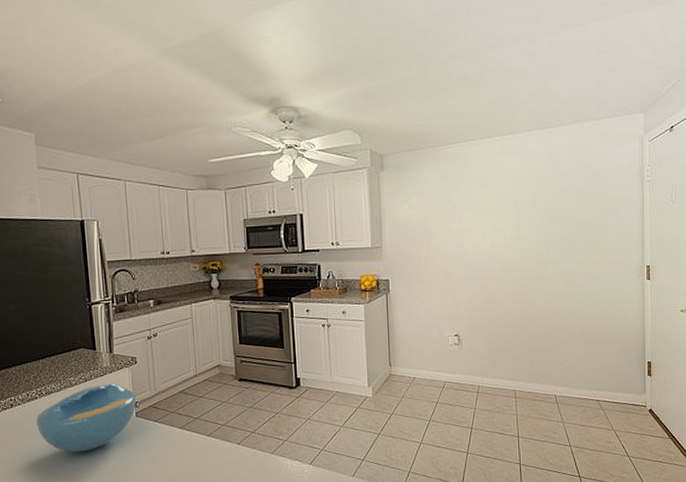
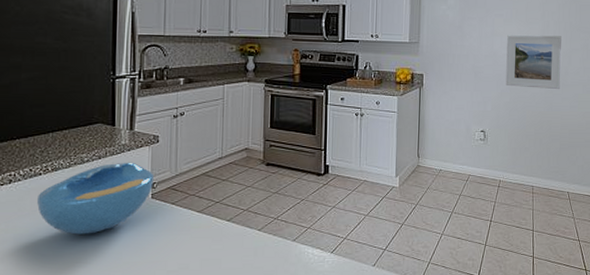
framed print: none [477,227,540,286] -> present [505,35,562,90]

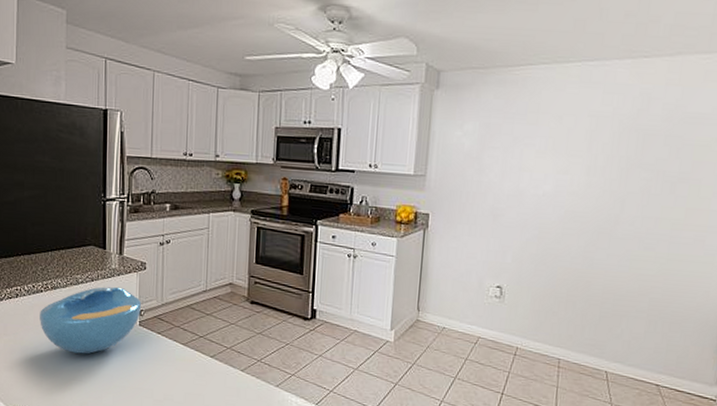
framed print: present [505,35,562,90] -> none [532,170,614,243]

